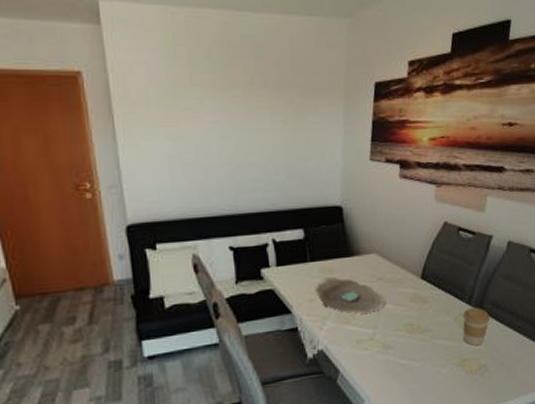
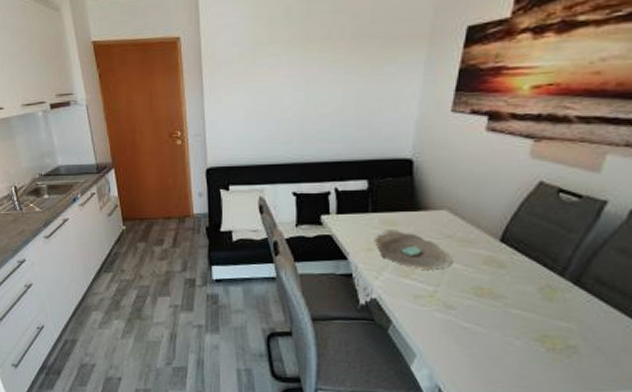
coffee cup: present [462,307,491,346] -> none [548,280,590,324]

